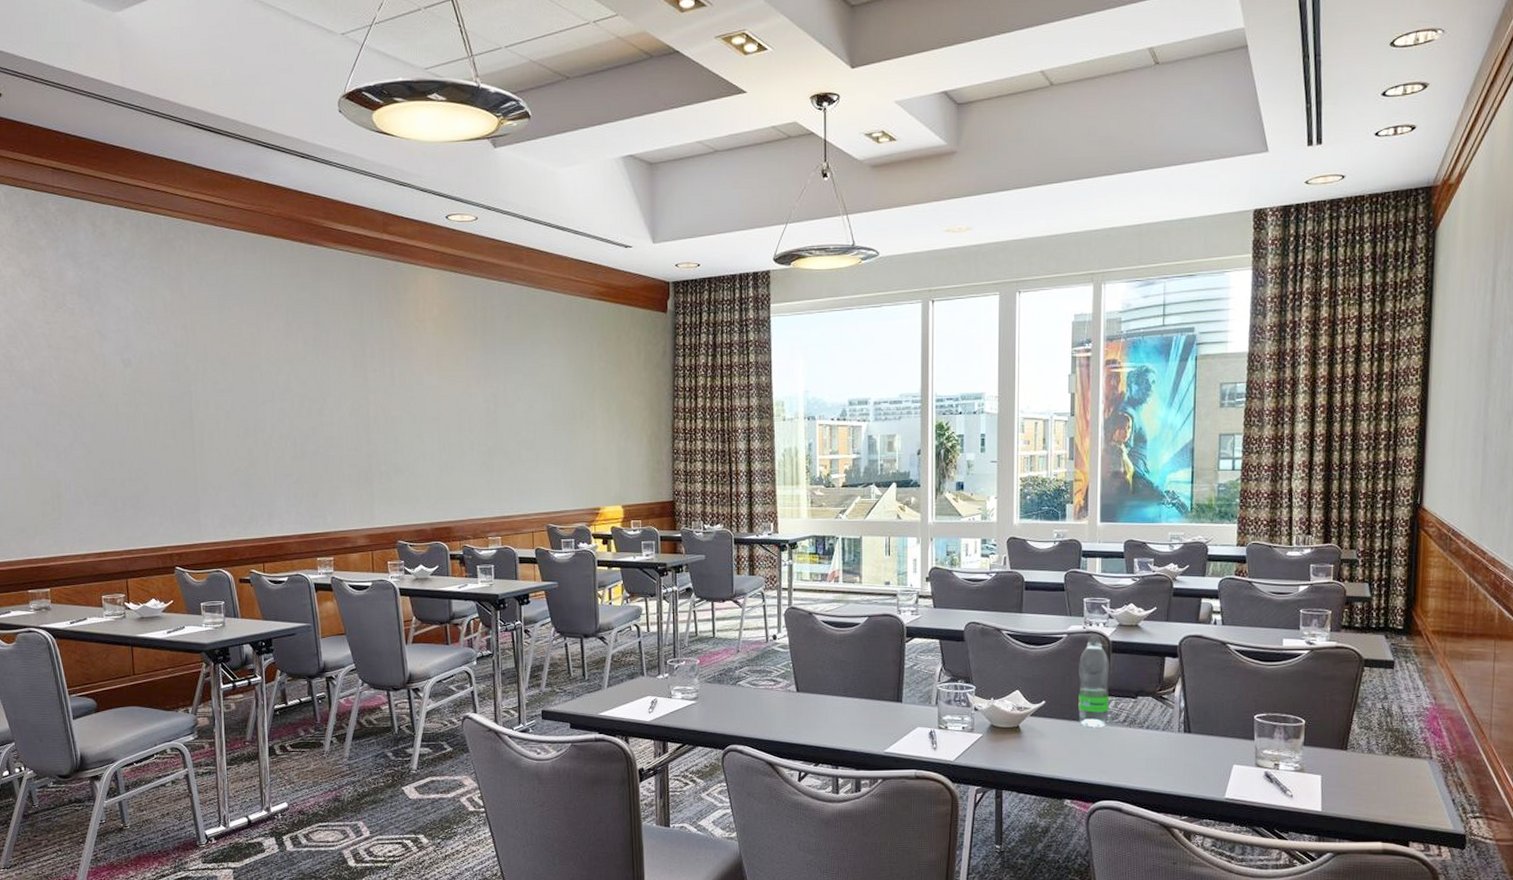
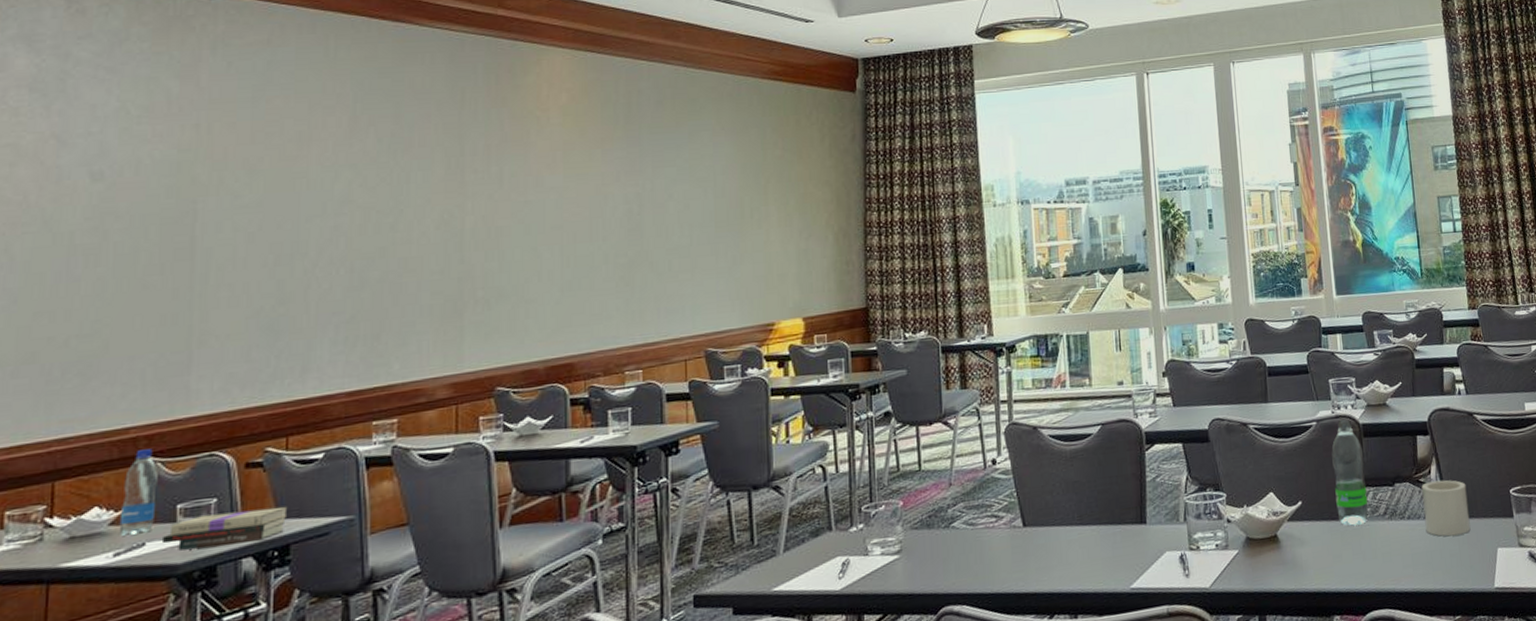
bottle: none [168,563,189,621] -> present [119,449,158,537]
books: none [195,612,269,634] -> present [163,506,288,551]
mug: none [1163,699,1210,748] -> present [1421,480,1471,537]

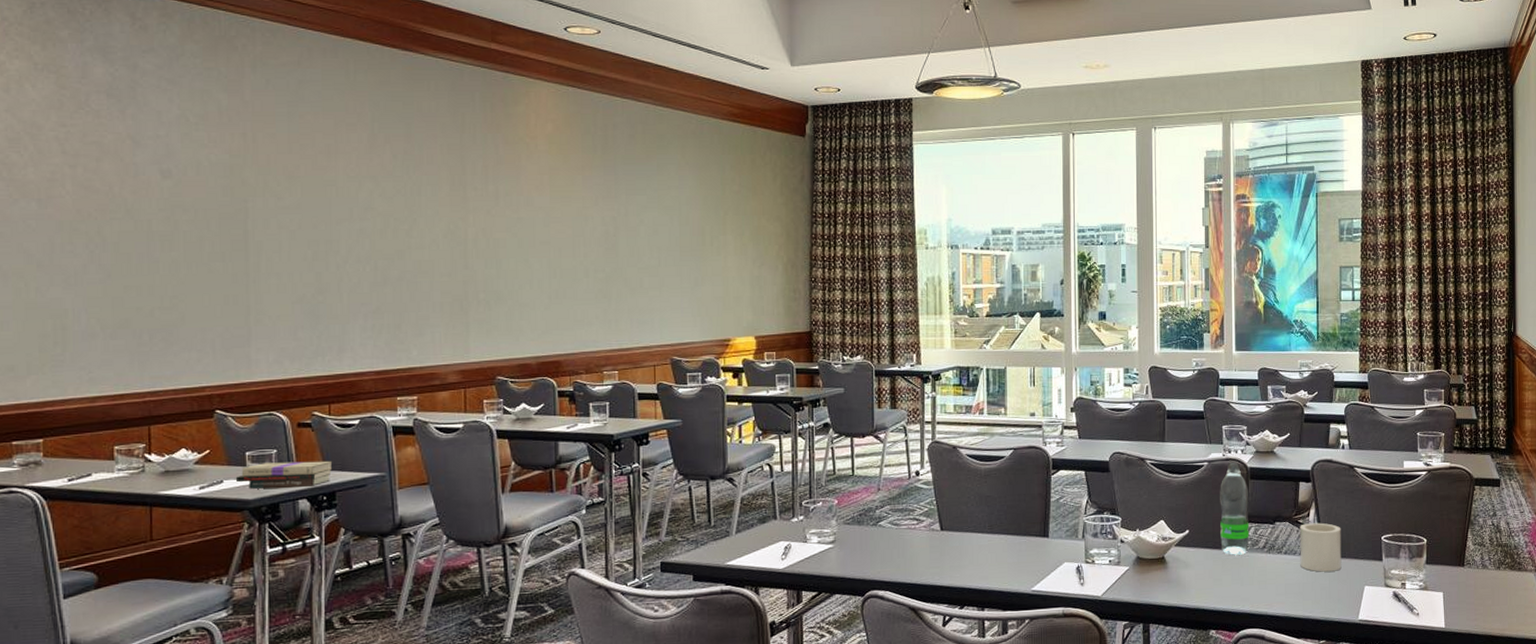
bottle: present [119,449,158,537] -> none [202,405,230,475]

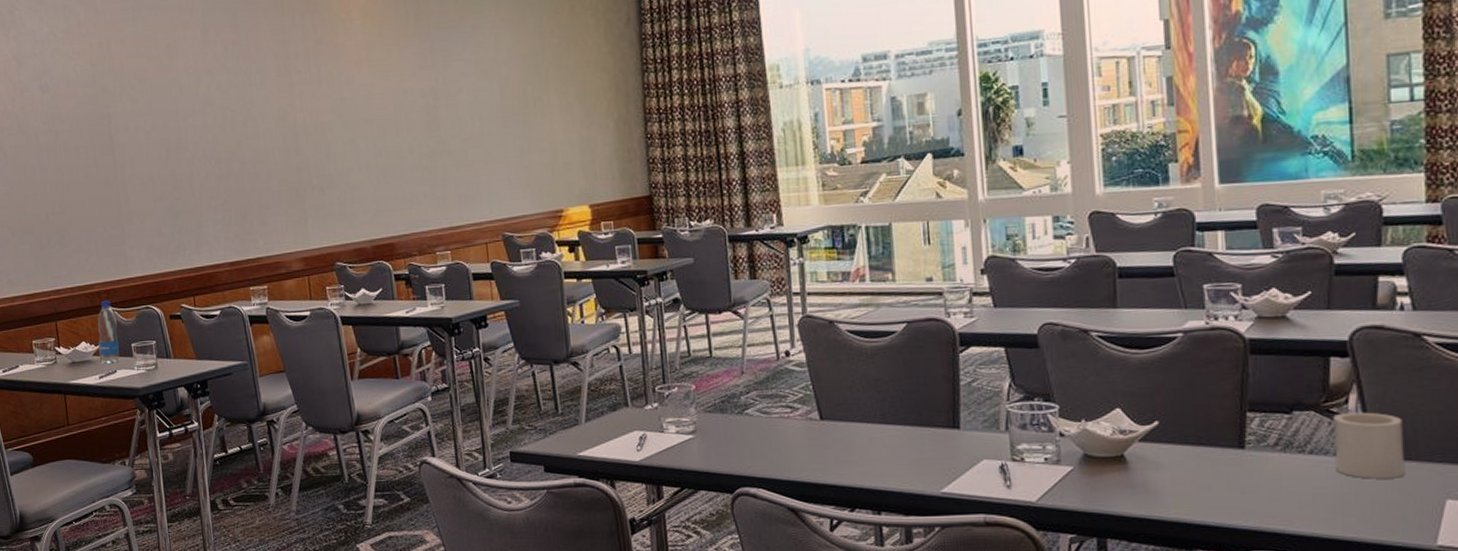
bottle: none [202,405,230,475] -> present [97,301,120,365]
books: present [236,460,333,489] -> none [126,350,203,378]
bottle: present [1220,463,1250,555] -> none [1203,333,1253,454]

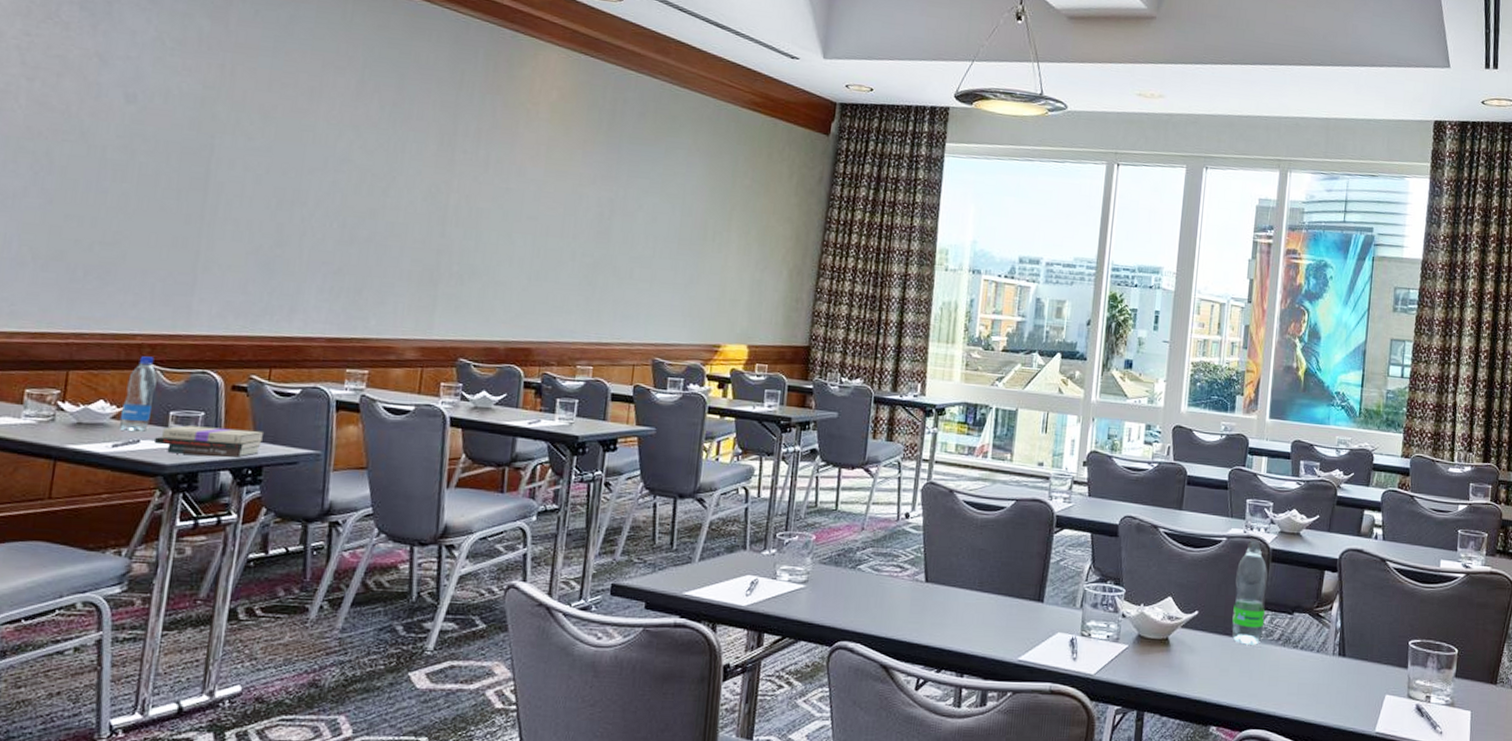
books: none [126,350,203,378] -> present [155,425,265,458]
bottle: none [1203,333,1253,454] -> present [1231,541,1269,645]
mug: present [1332,412,1406,479] -> none [1316,617,1366,675]

